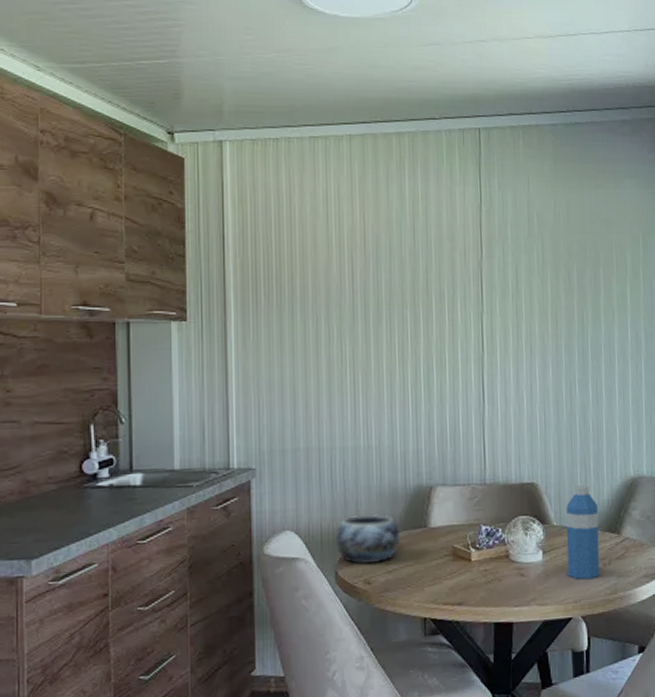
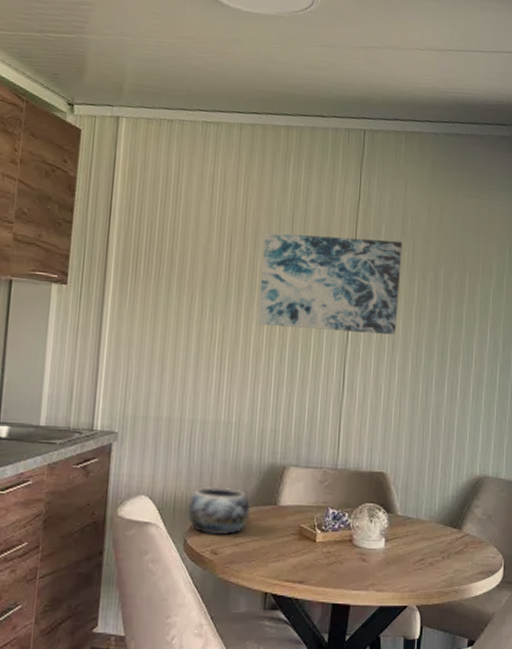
wall art: none [386,241,533,342] -> present [258,232,403,335]
water bottle: present [566,485,600,580] -> none [407,479,443,571]

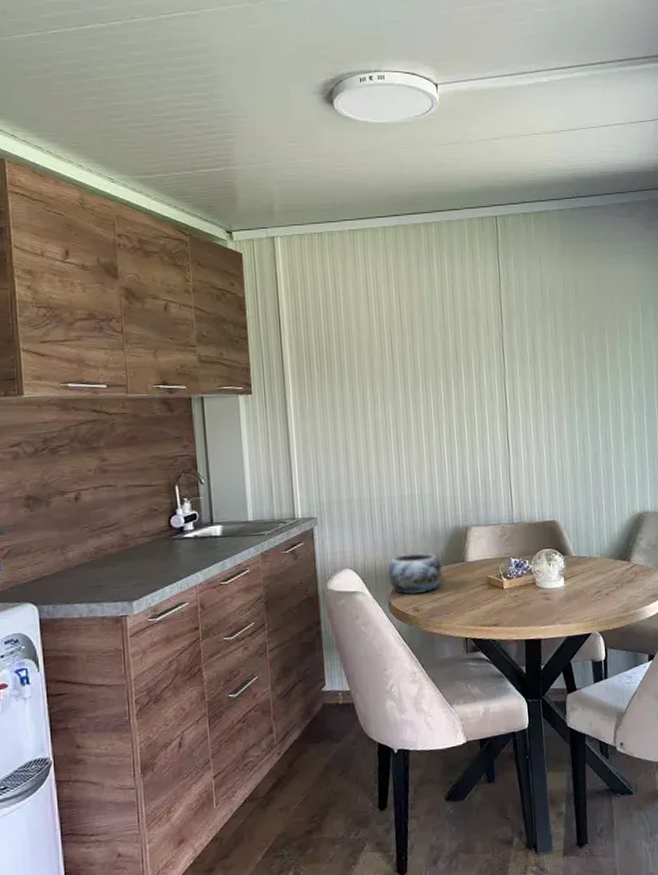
wall art: present [258,232,403,335] -> none [419,313,549,406]

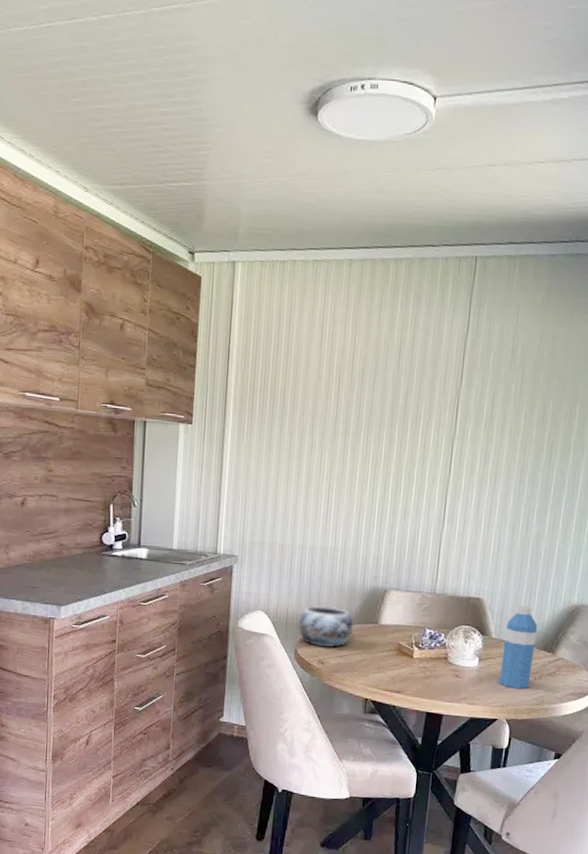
water bottle: none [583,521,614,601] -> present [499,605,538,689]

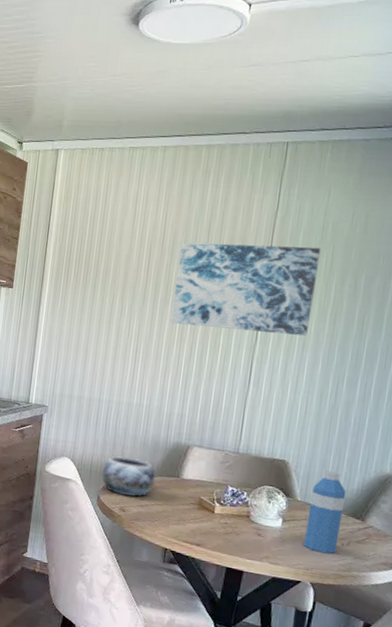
wall art: none [364,368,511,467] -> present [171,242,321,336]

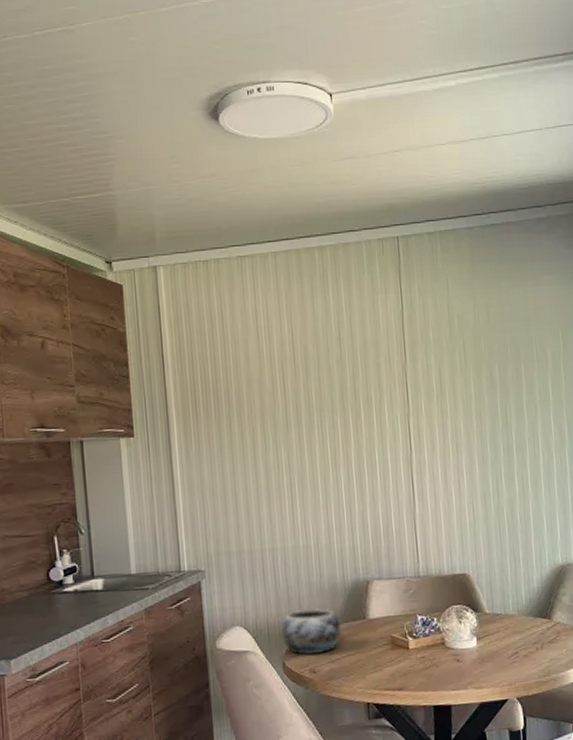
wall art: present [171,242,321,336] -> none [314,343,458,447]
water bottle: present [304,470,347,554] -> none [497,574,533,663]

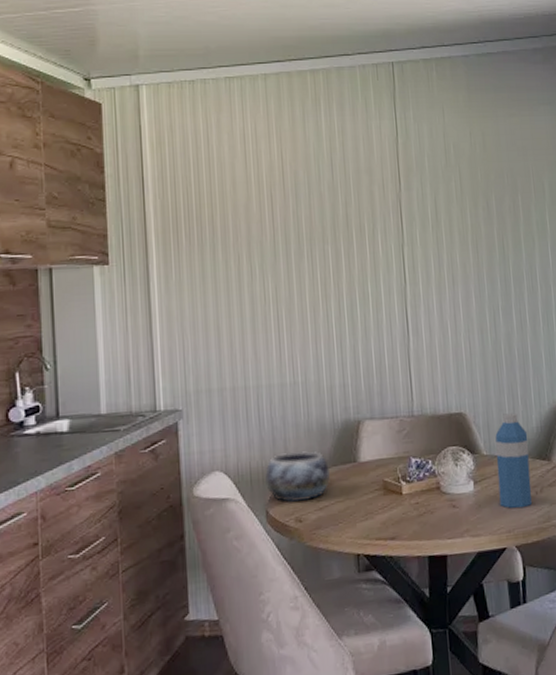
water bottle: none [497,574,533,663] -> present [495,413,532,509]

